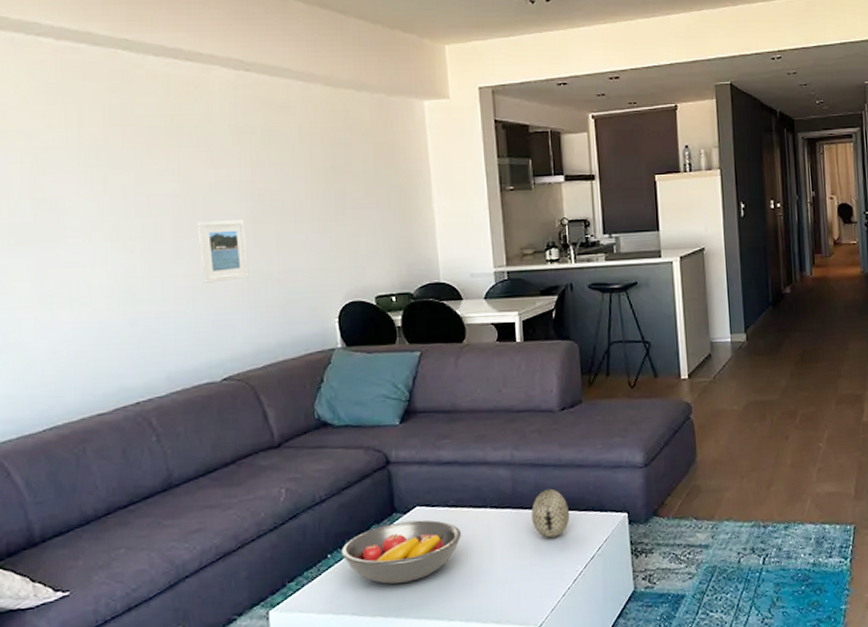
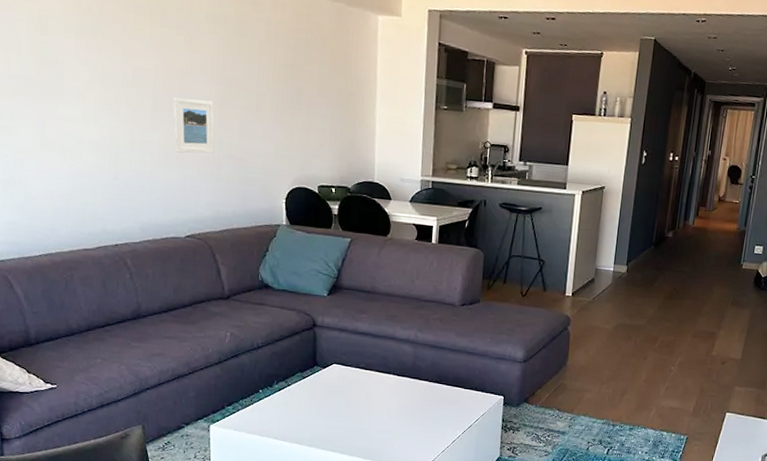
fruit bowl: present [342,520,462,584] -> none [271,374,368,421]
decorative egg: present [532,488,569,538] -> none [425,367,457,406]

